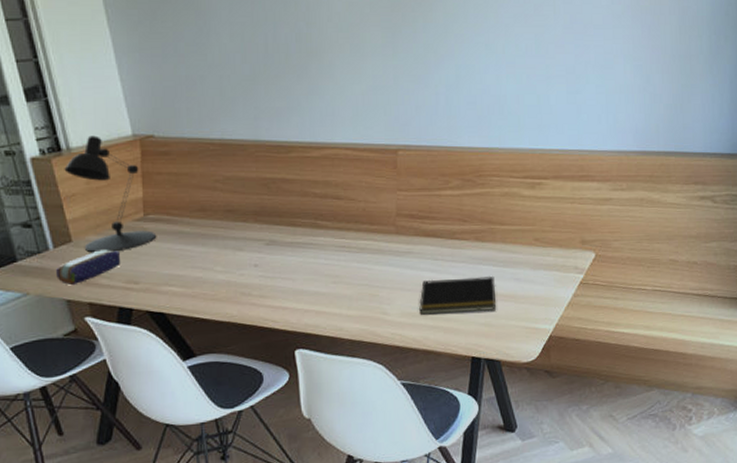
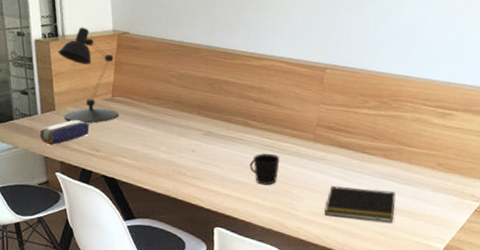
cup: none [326,255,361,292] -> present [249,153,279,185]

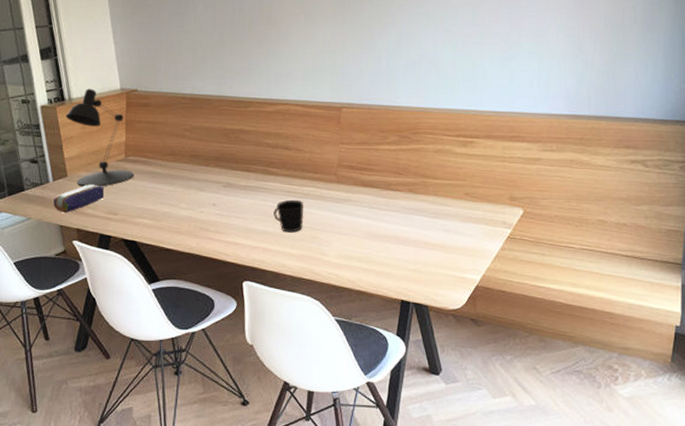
notepad: present [324,185,396,223] -> none [355,225,427,259]

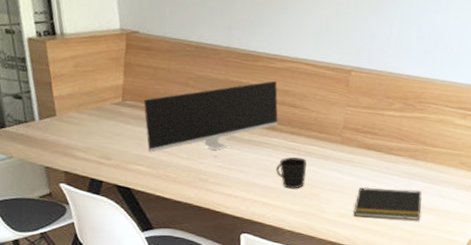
pencil case: present [53,184,105,213] -> none [39,126,98,155]
desk lamp: present [65,89,133,187] -> none [56,25,130,130]
monitor: none [144,124,272,205] -> present [143,80,278,153]
notepad: none [355,225,427,259] -> present [353,187,423,221]

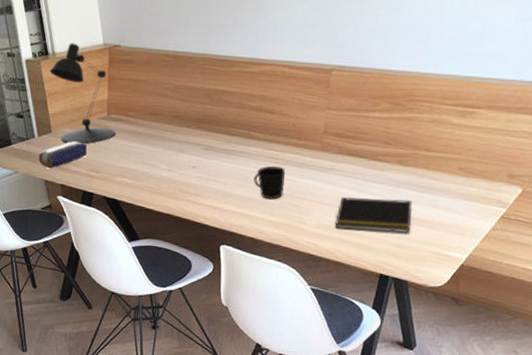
pencil case: none [39,126,98,155] -> present [39,141,87,169]
desk lamp: none [56,25,130,130] -> present [49,43,115,144]
monitor: present [143,80,278,153] -> none [126,85,255,165]

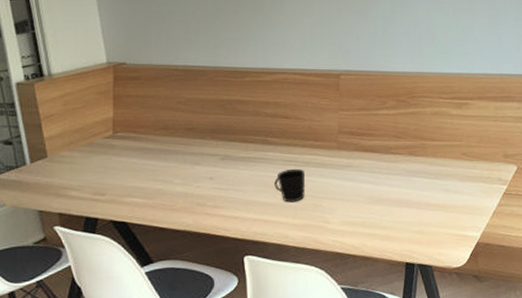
pencil case: present [39,141,87,169] -> none [31,164,90,197]
desk lamp: present [49,43,115,144] -> none [45,63,122,167]
notepad: present [335,196,413,234] -> none [358,187,429,223]

